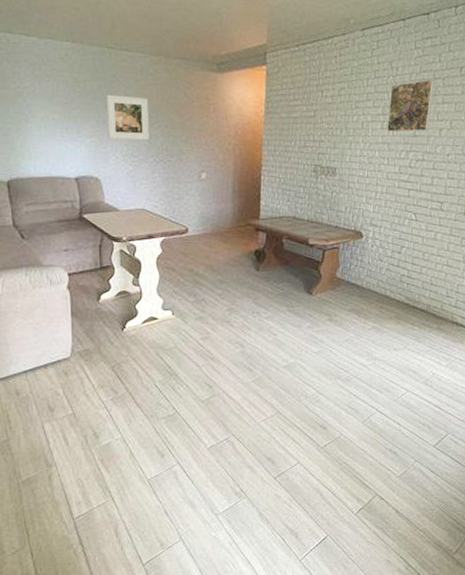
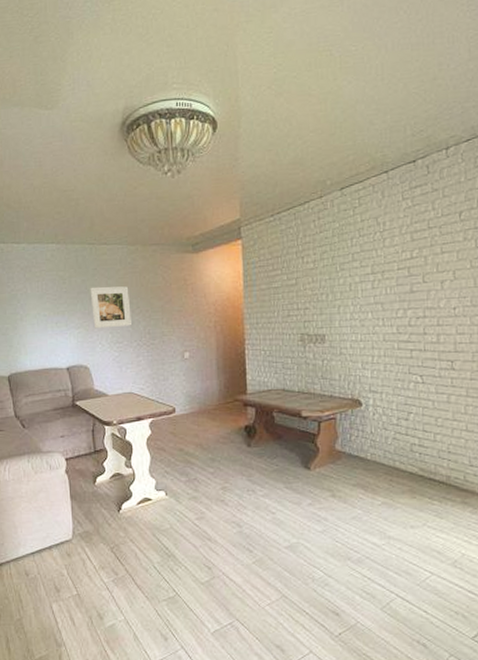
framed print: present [387,79,435,133] -> none [378,229,430,291]

